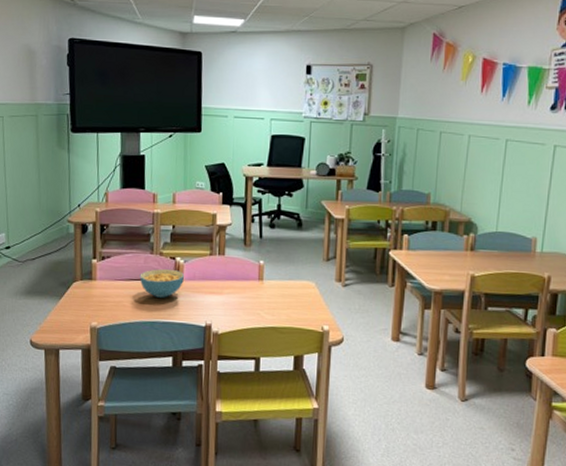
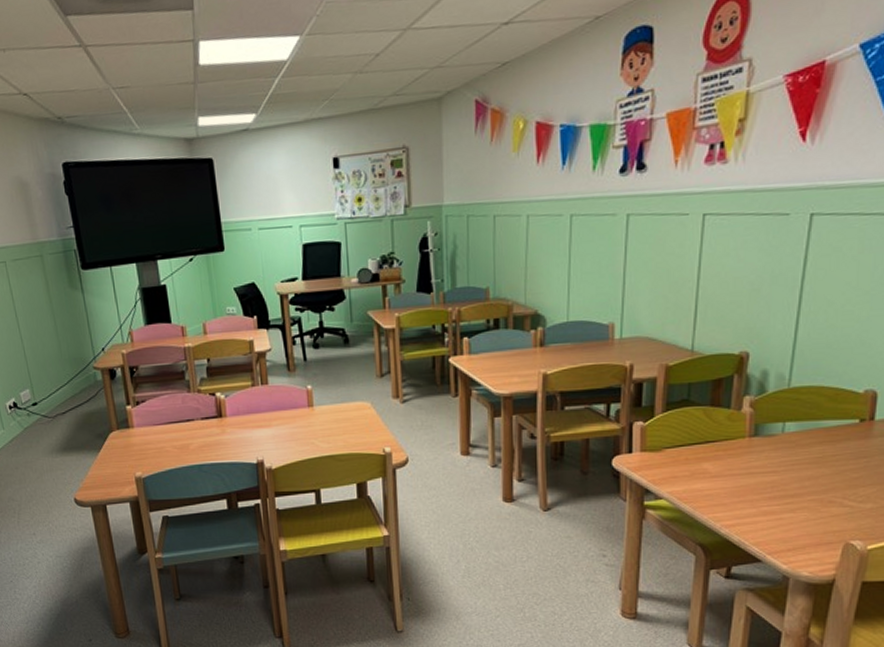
cereal bowl: present [139,268,184,298] -> none [179,406,227,438]

